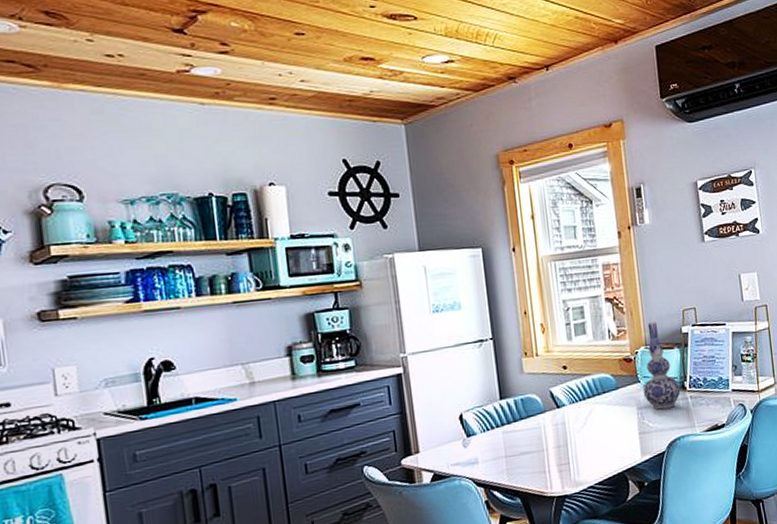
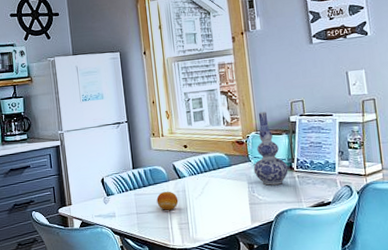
fruit: none [530,425,557,450] -> present [156,191,179,210]

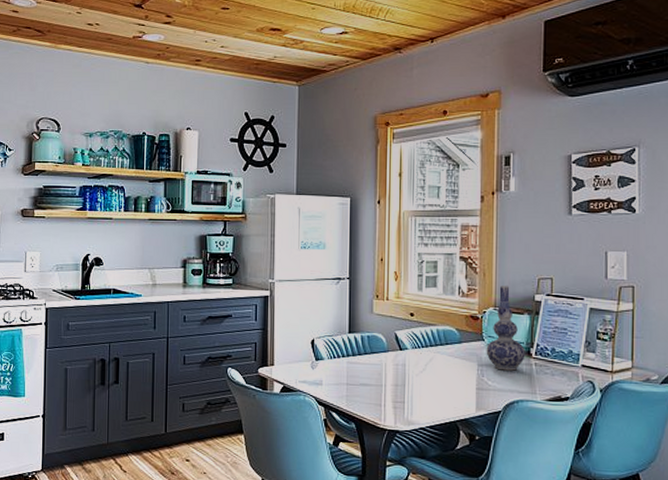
fruit: present [156,191,179,210] -> none [371,363,396,385]

